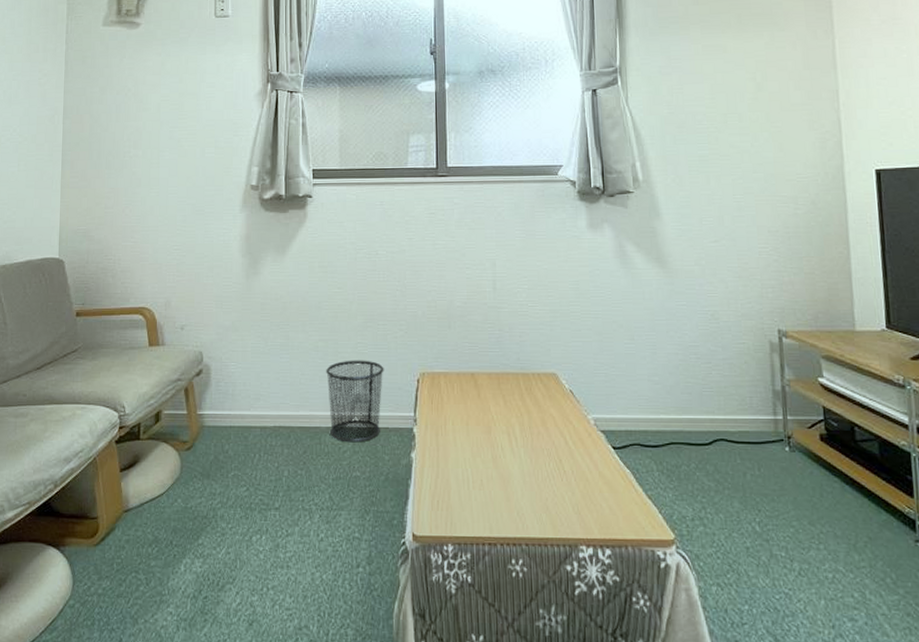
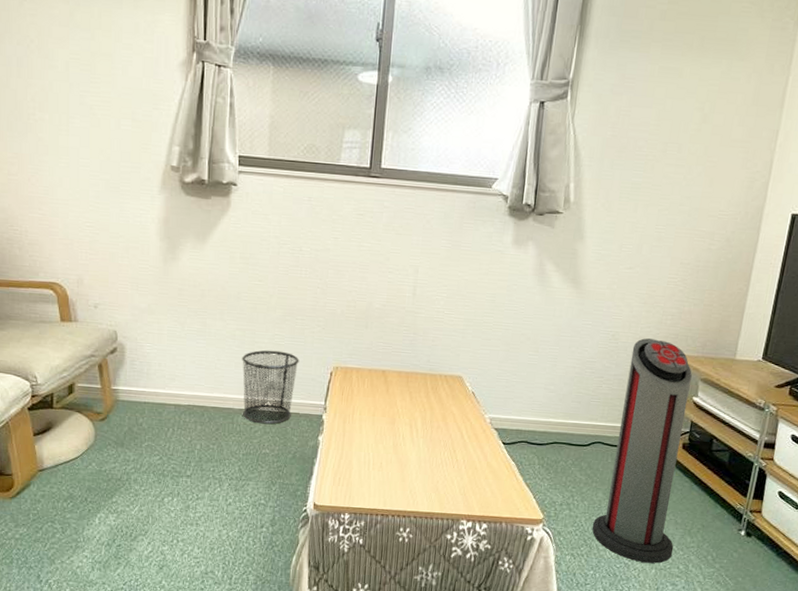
air purifier: none [734,315,841,591] -> present [591,338,692,563]

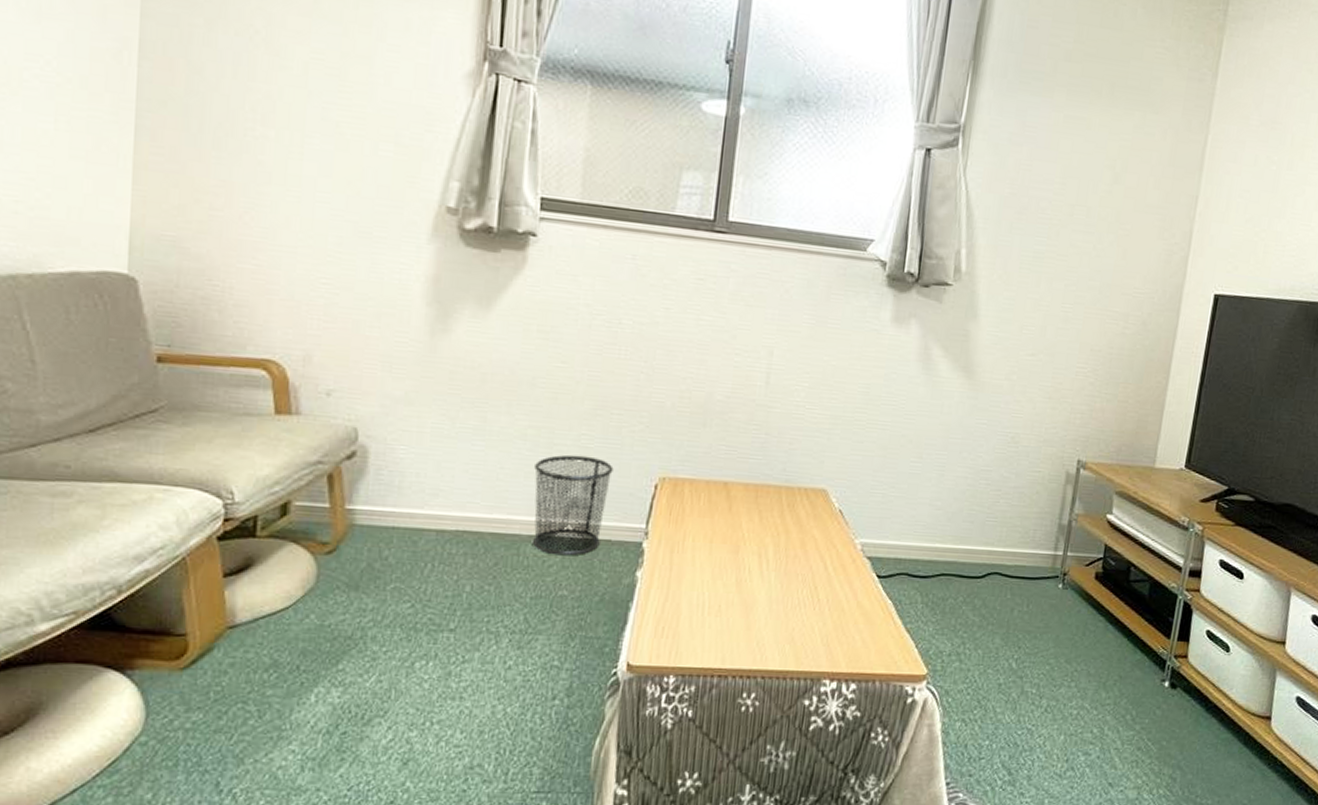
air purifier: present [591,338,692,563] -> none [987,441,1106,727]

